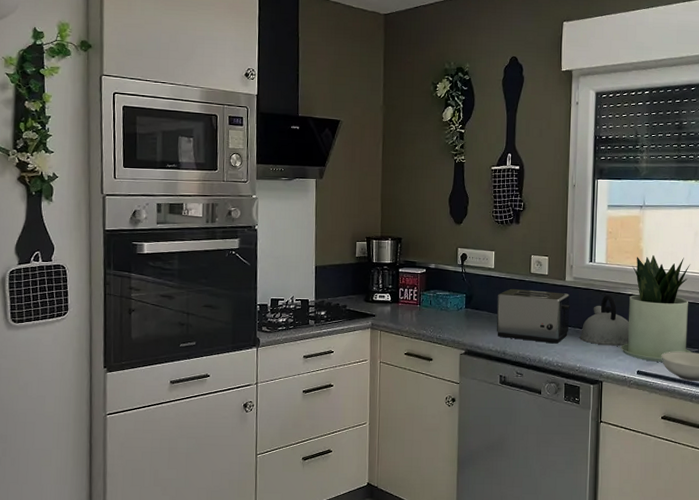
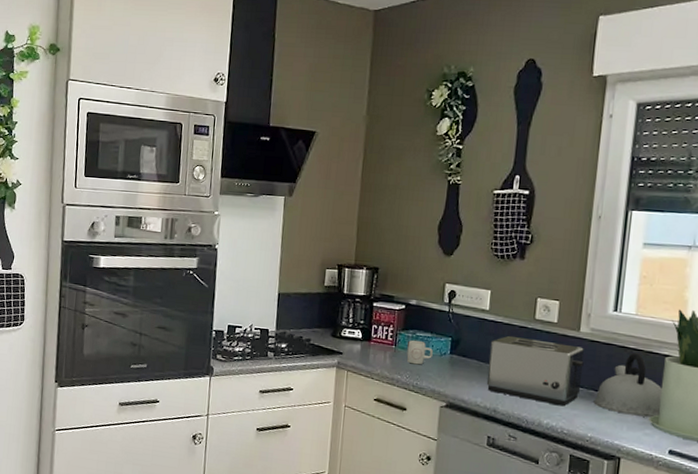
mug: none [430,298,451,320] -> present [406,340,433,365]

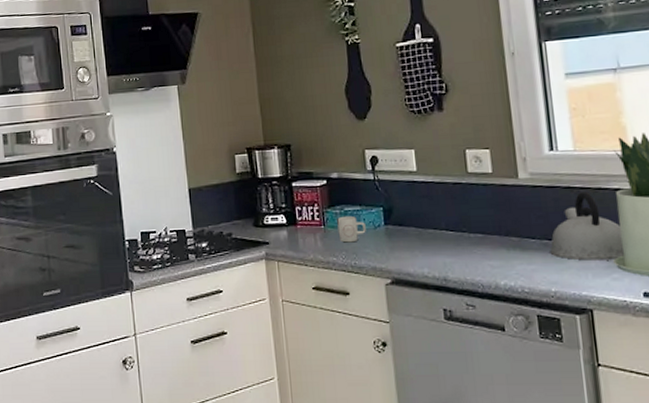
toaster: present [486,335,584,407] -> none [425,194,532,263]

